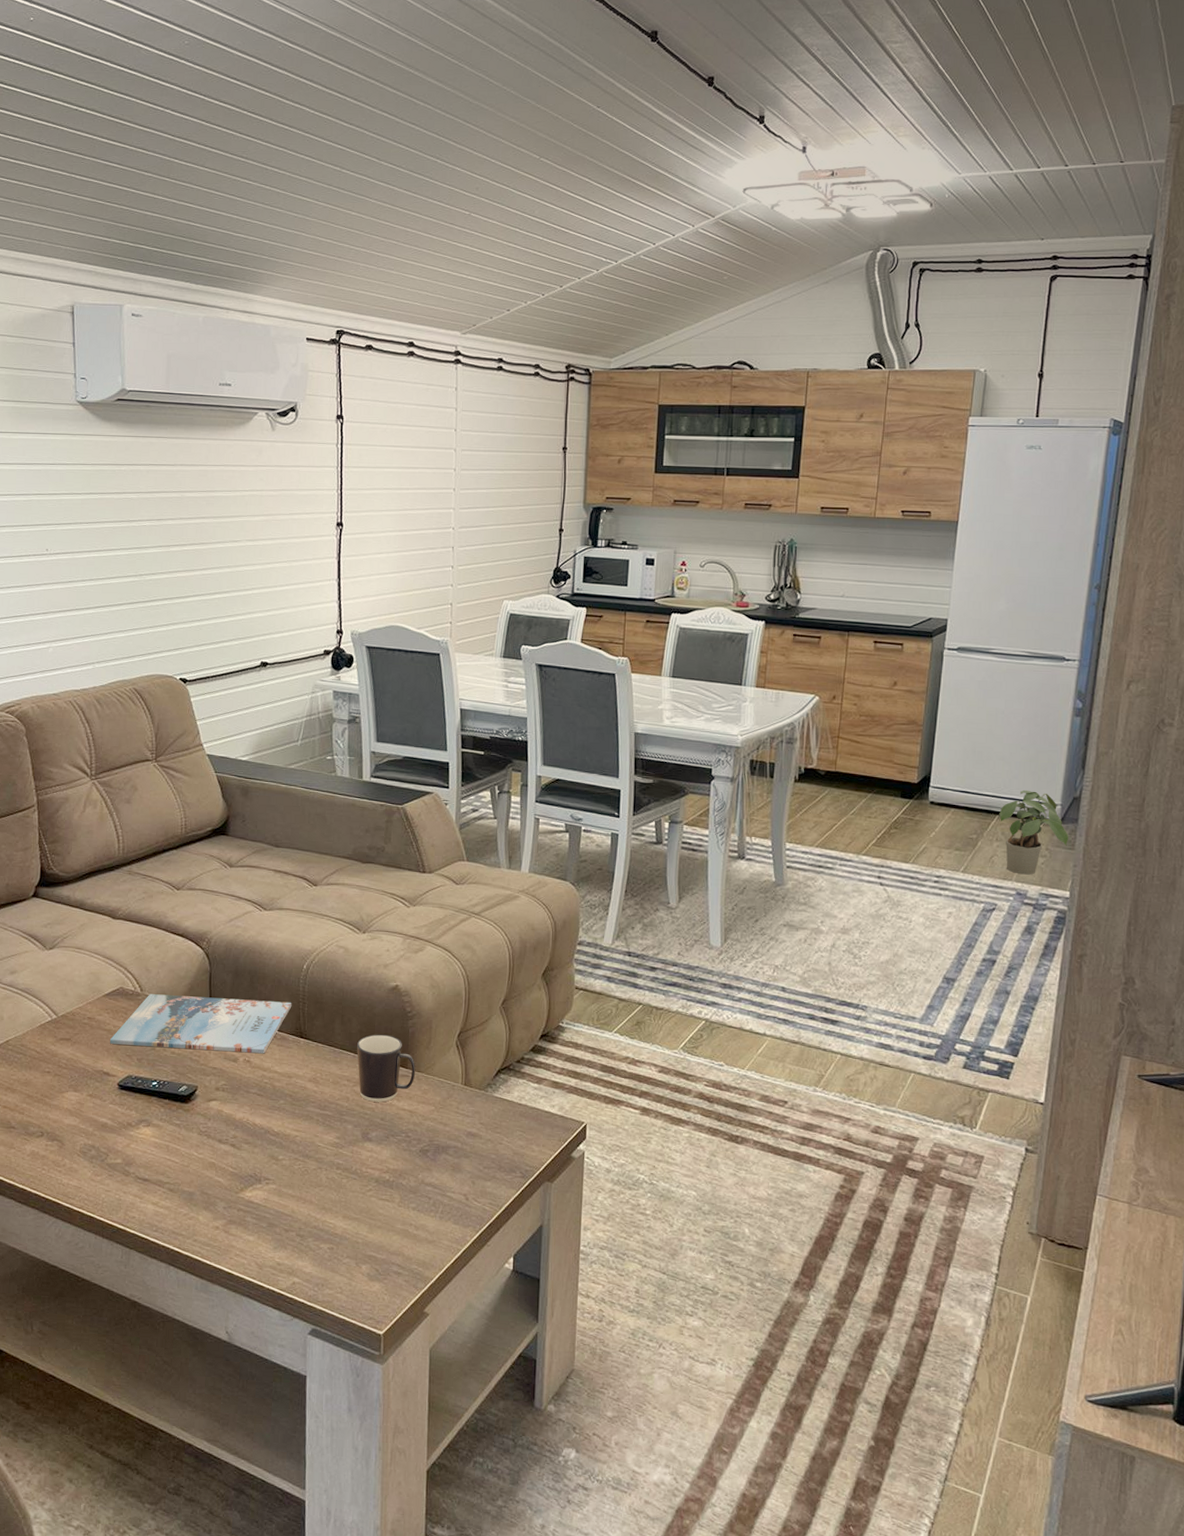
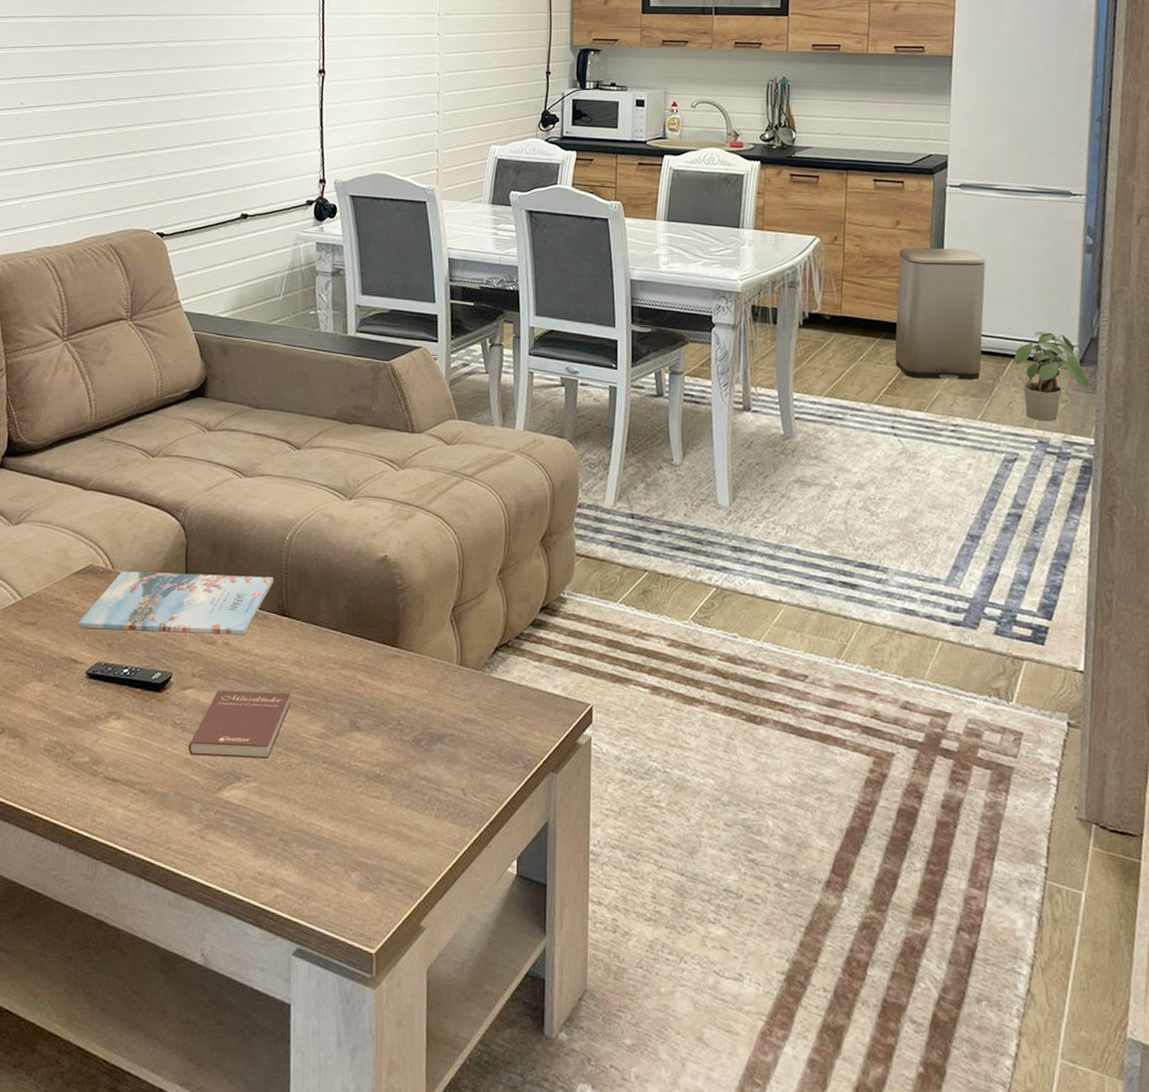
book: none [213,1102,307,1164] -> present [188,690,291,759]
mug: present [356,1034,416,1102] -> none [343,610,408,687]
pedal bin: none [884,707,978,834] -> present [894,247,986,380]

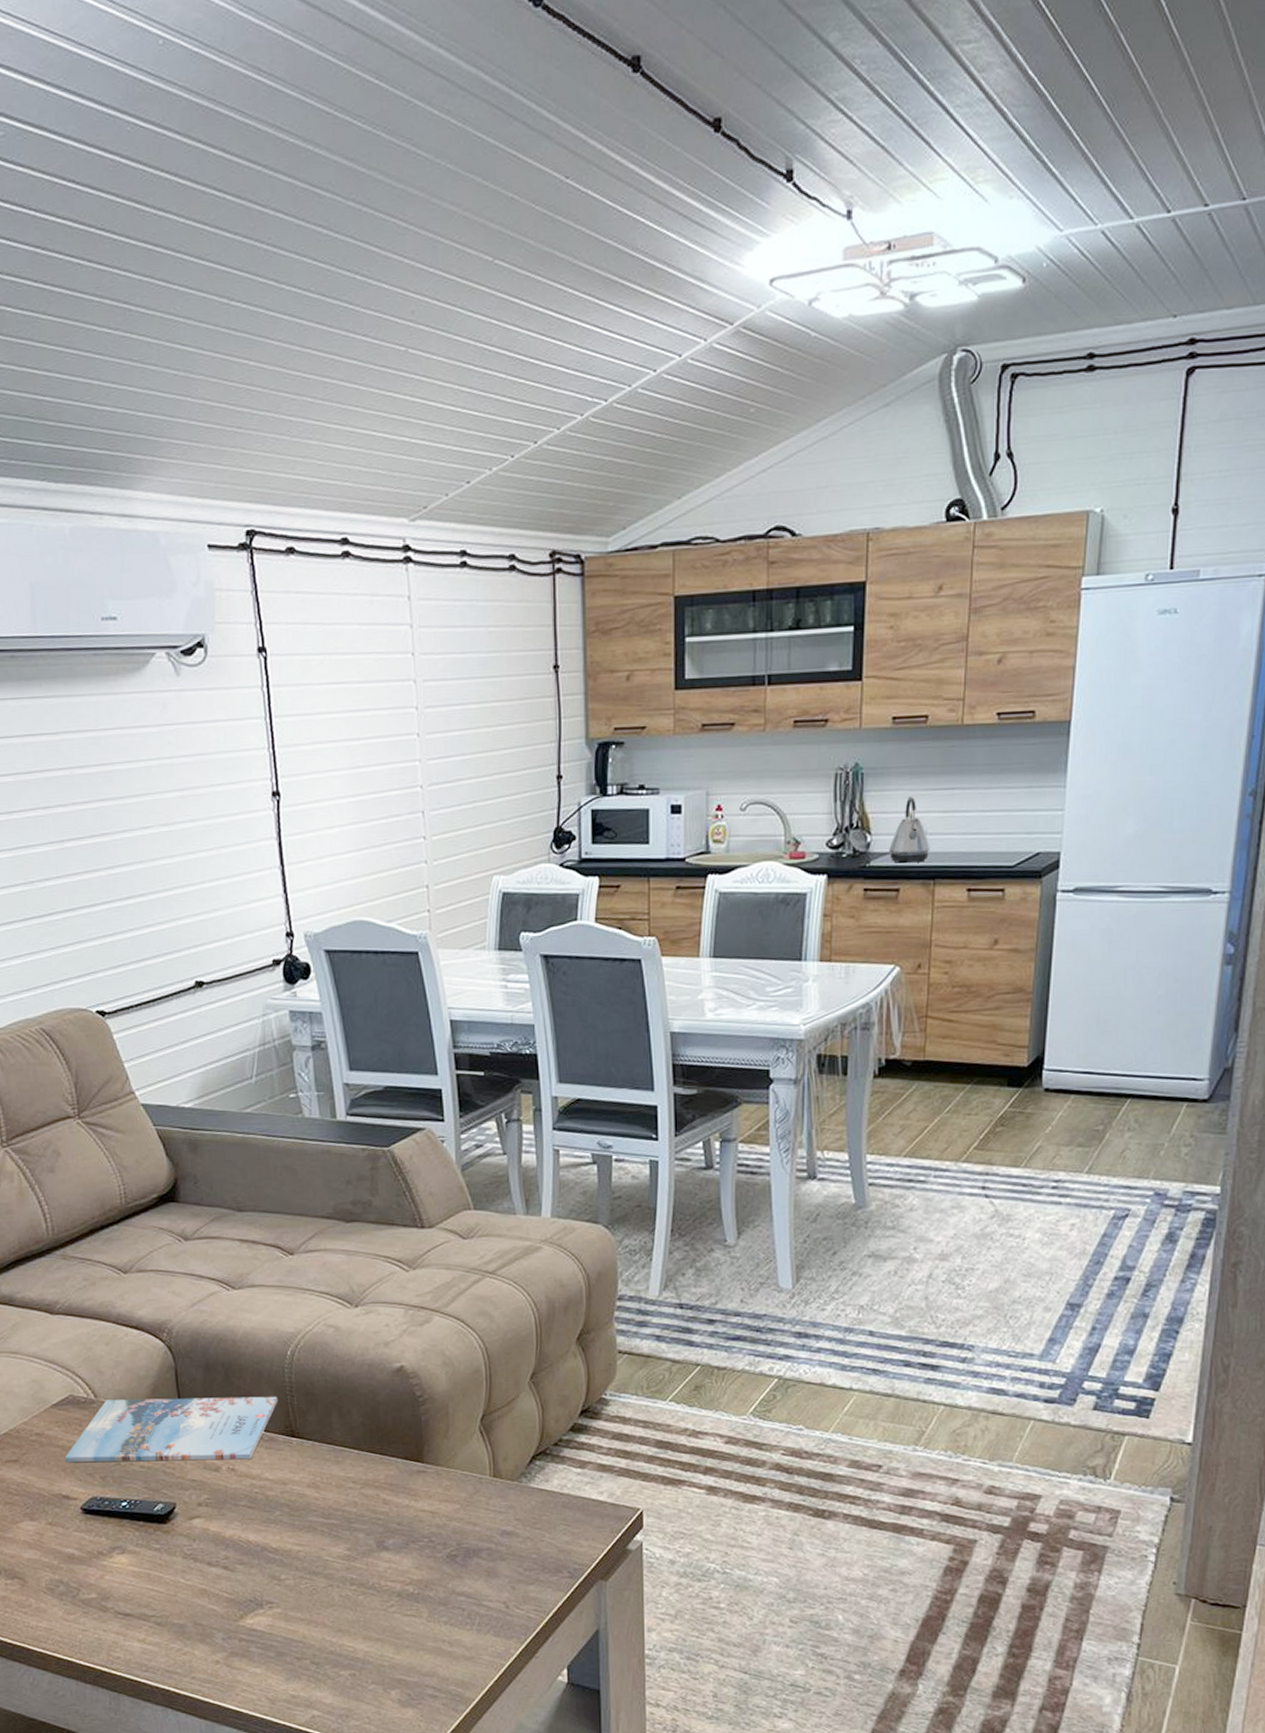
book: present [188,690,291,759] -> none [202,1516,309,1585]
kettle: none [810,105,844,156] -> present [889,796,930,863]
pedal bin: present [894,247,986,380] -> none [988,969,1102,1130]
potted plant: present [1014,331,1090,422] -> none [1131,1063,1220,1170]

